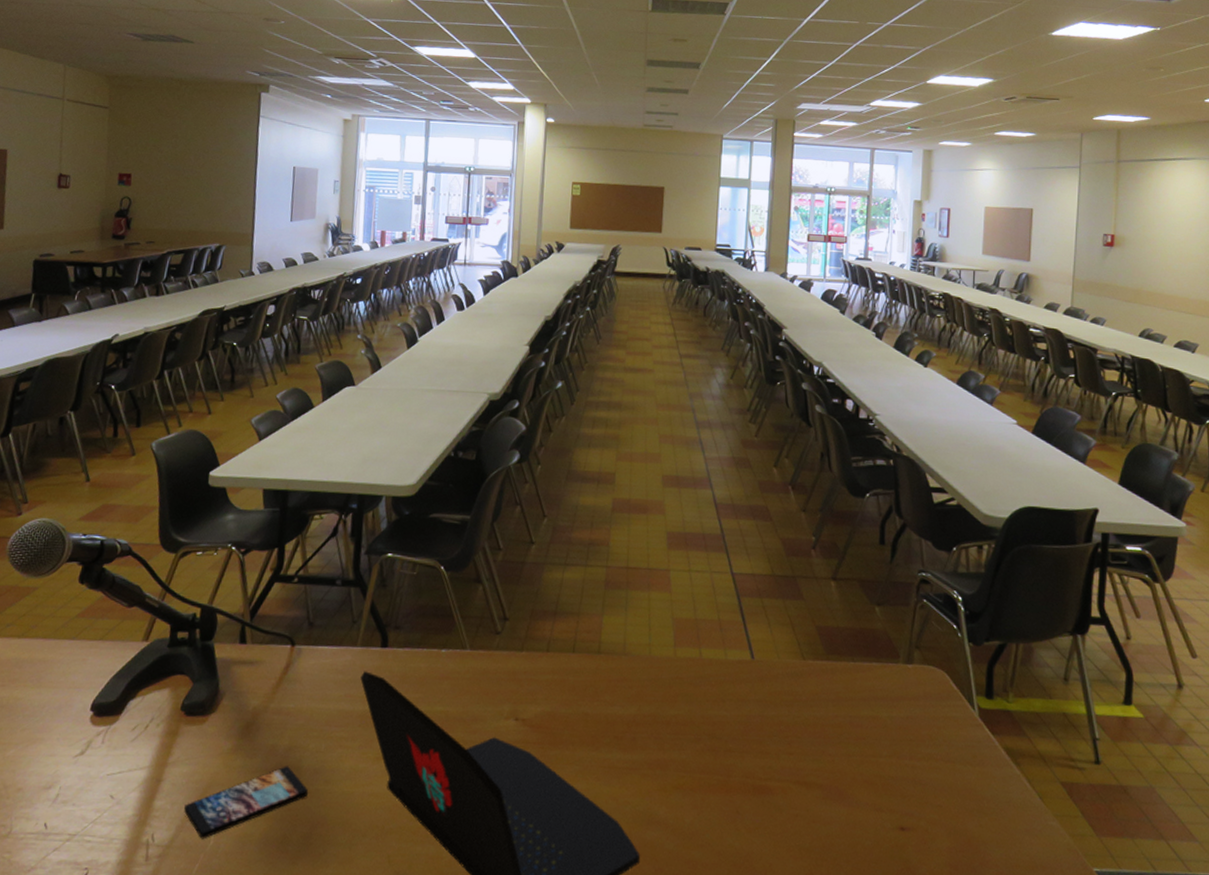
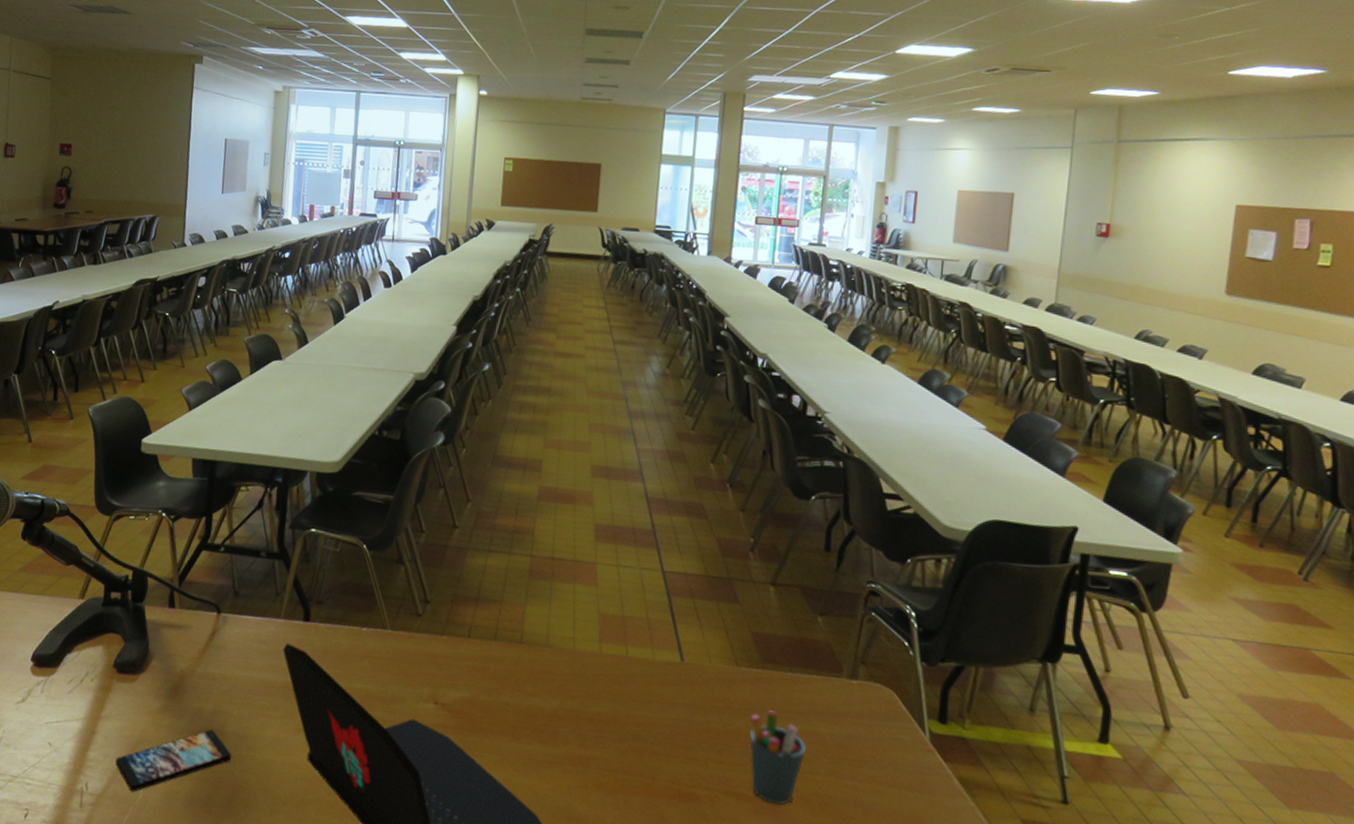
pen holder: none [817,699,869,790] -> present [749,710,806,805]

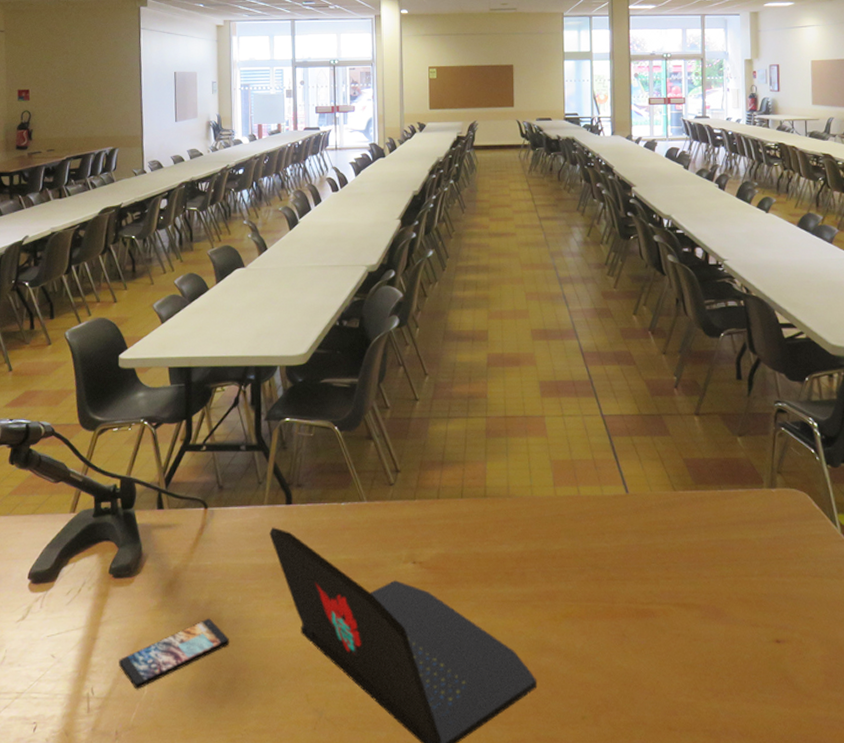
pen holder: present [749,710,806,805] -> none [690,526,740,609]

